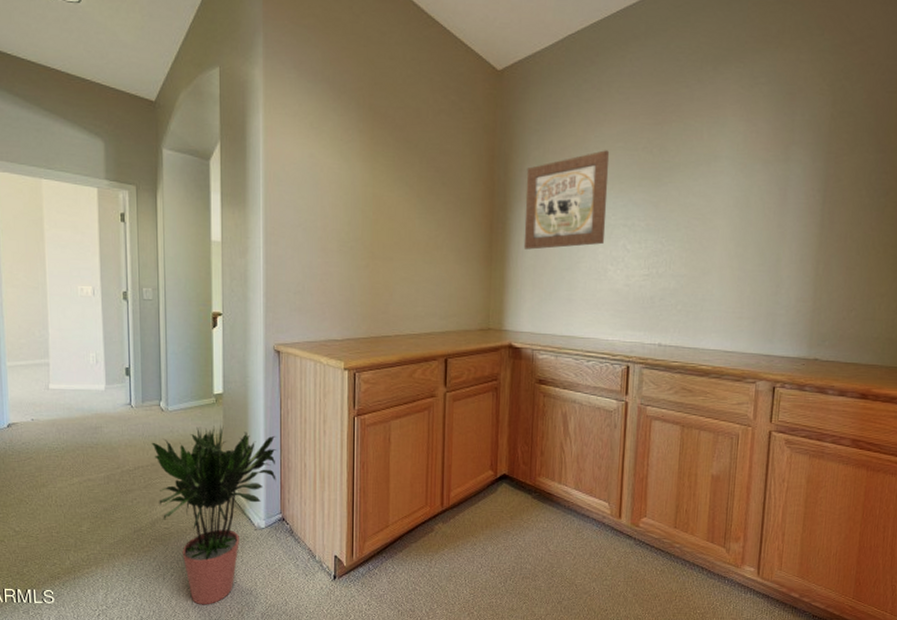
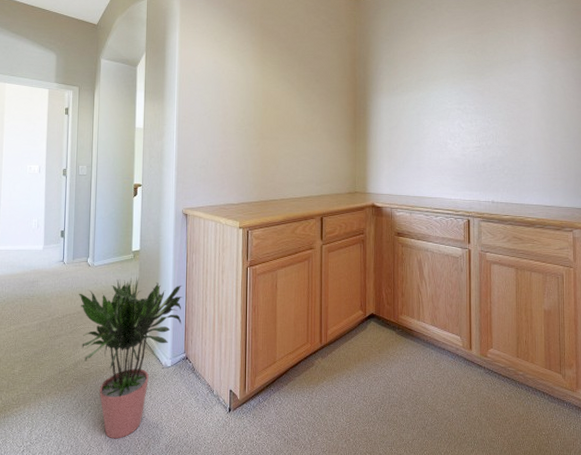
wall art: present [523,150,610,250] -> none [381,53,444,129]

